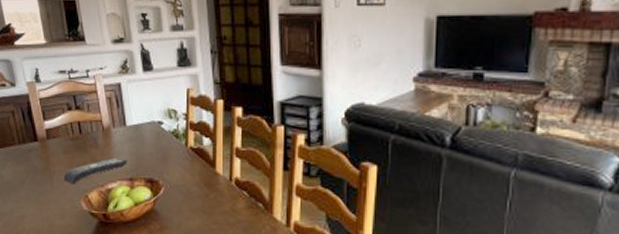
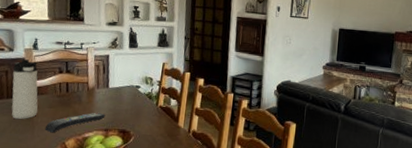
thermos bottle: none [19,95,53,169] -> present [11,59,38,120]

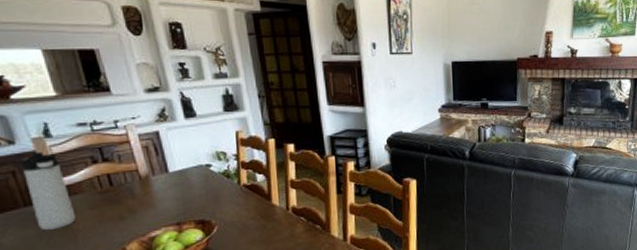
remote control: present [44,112,106,133] -> none [91,204,173,240]

